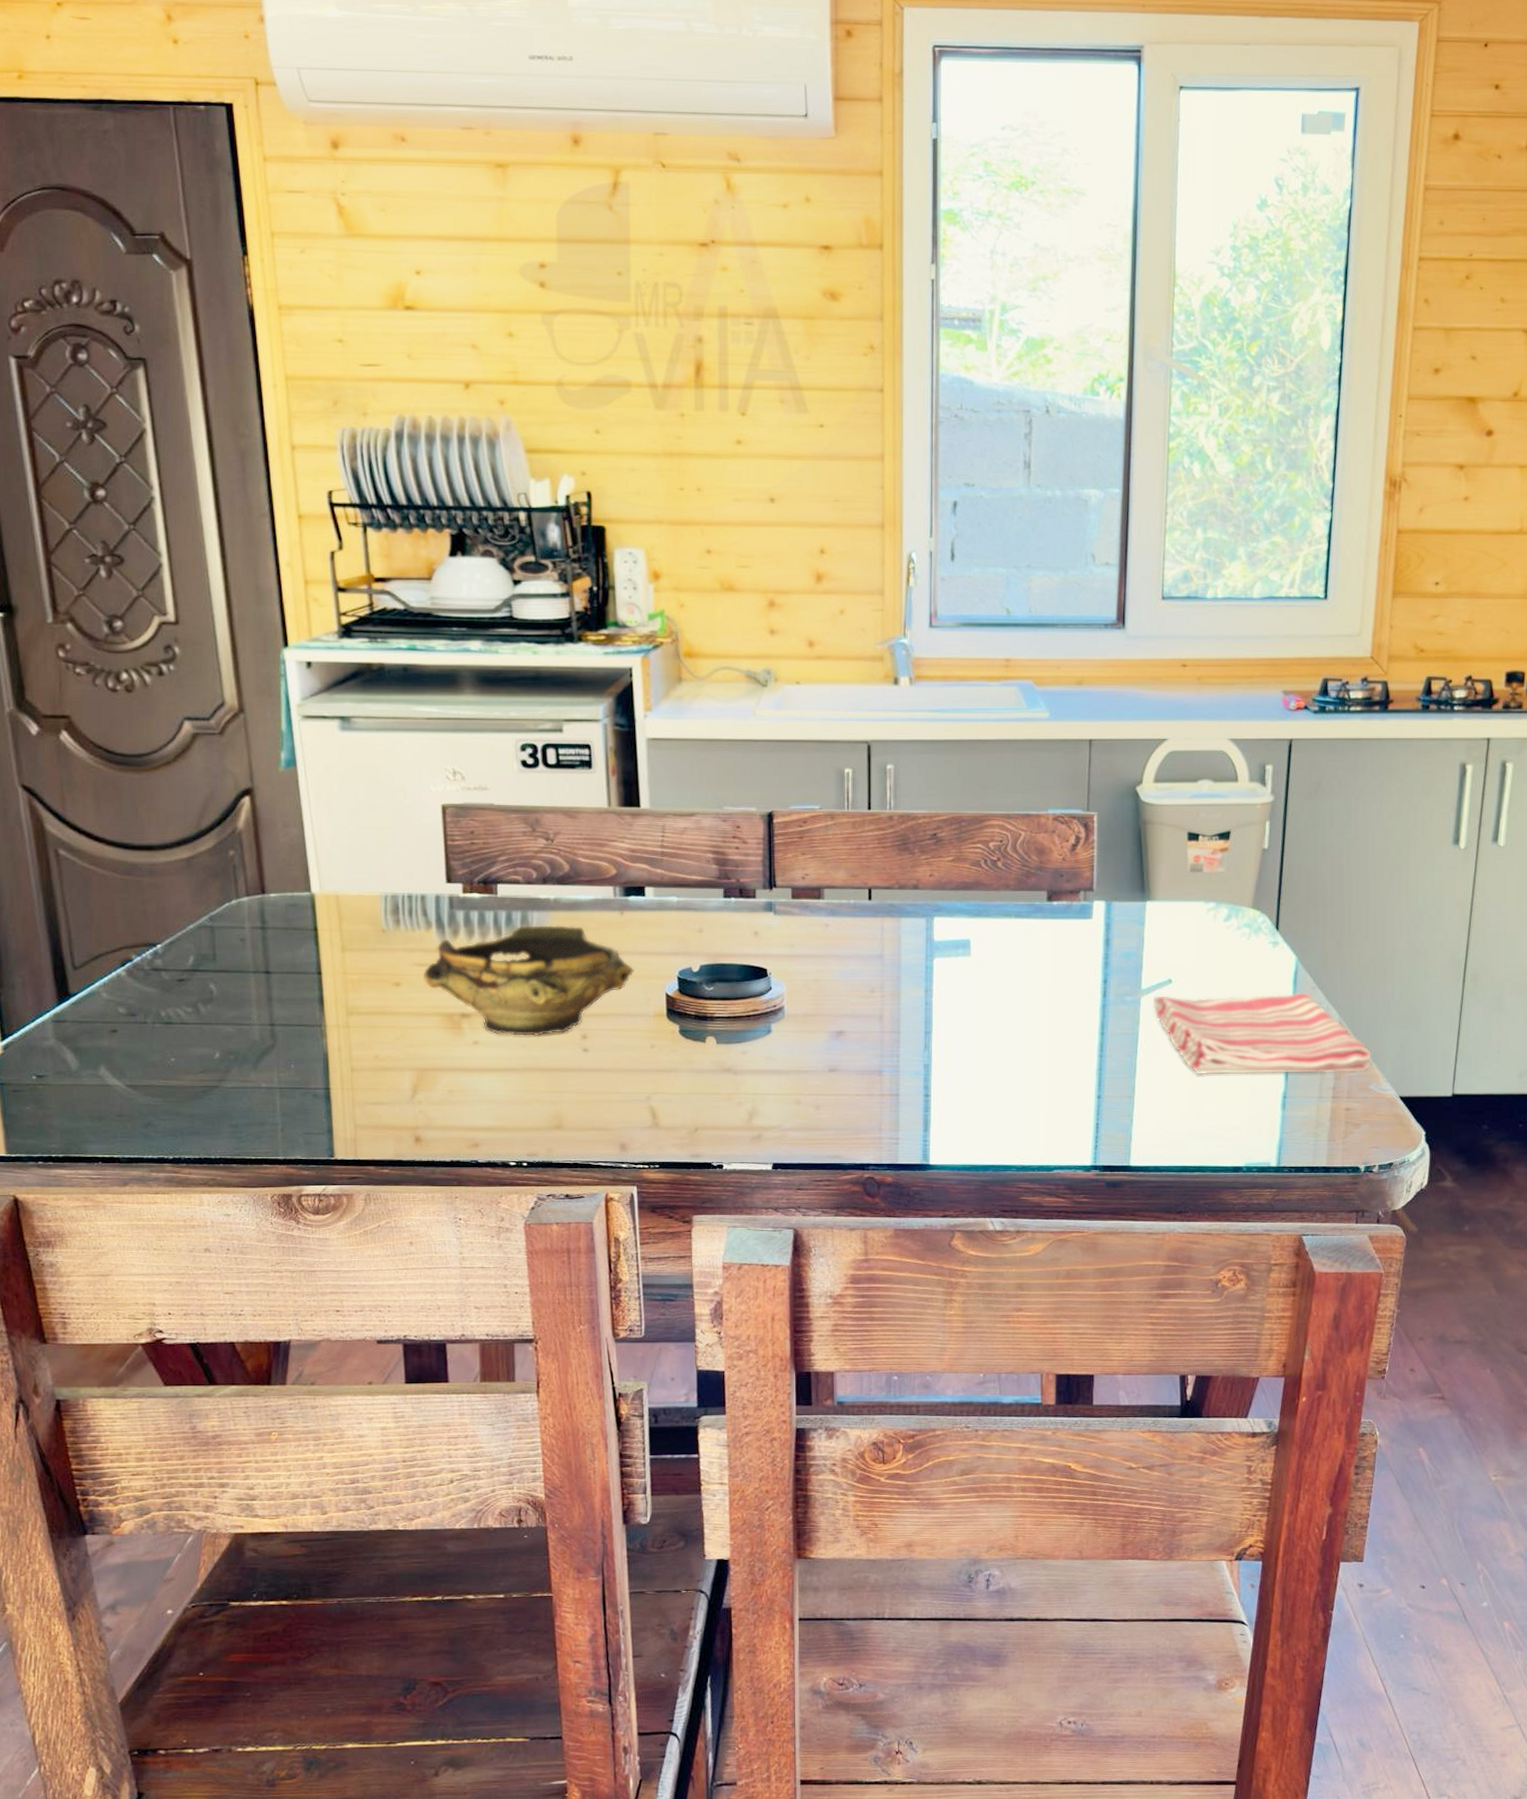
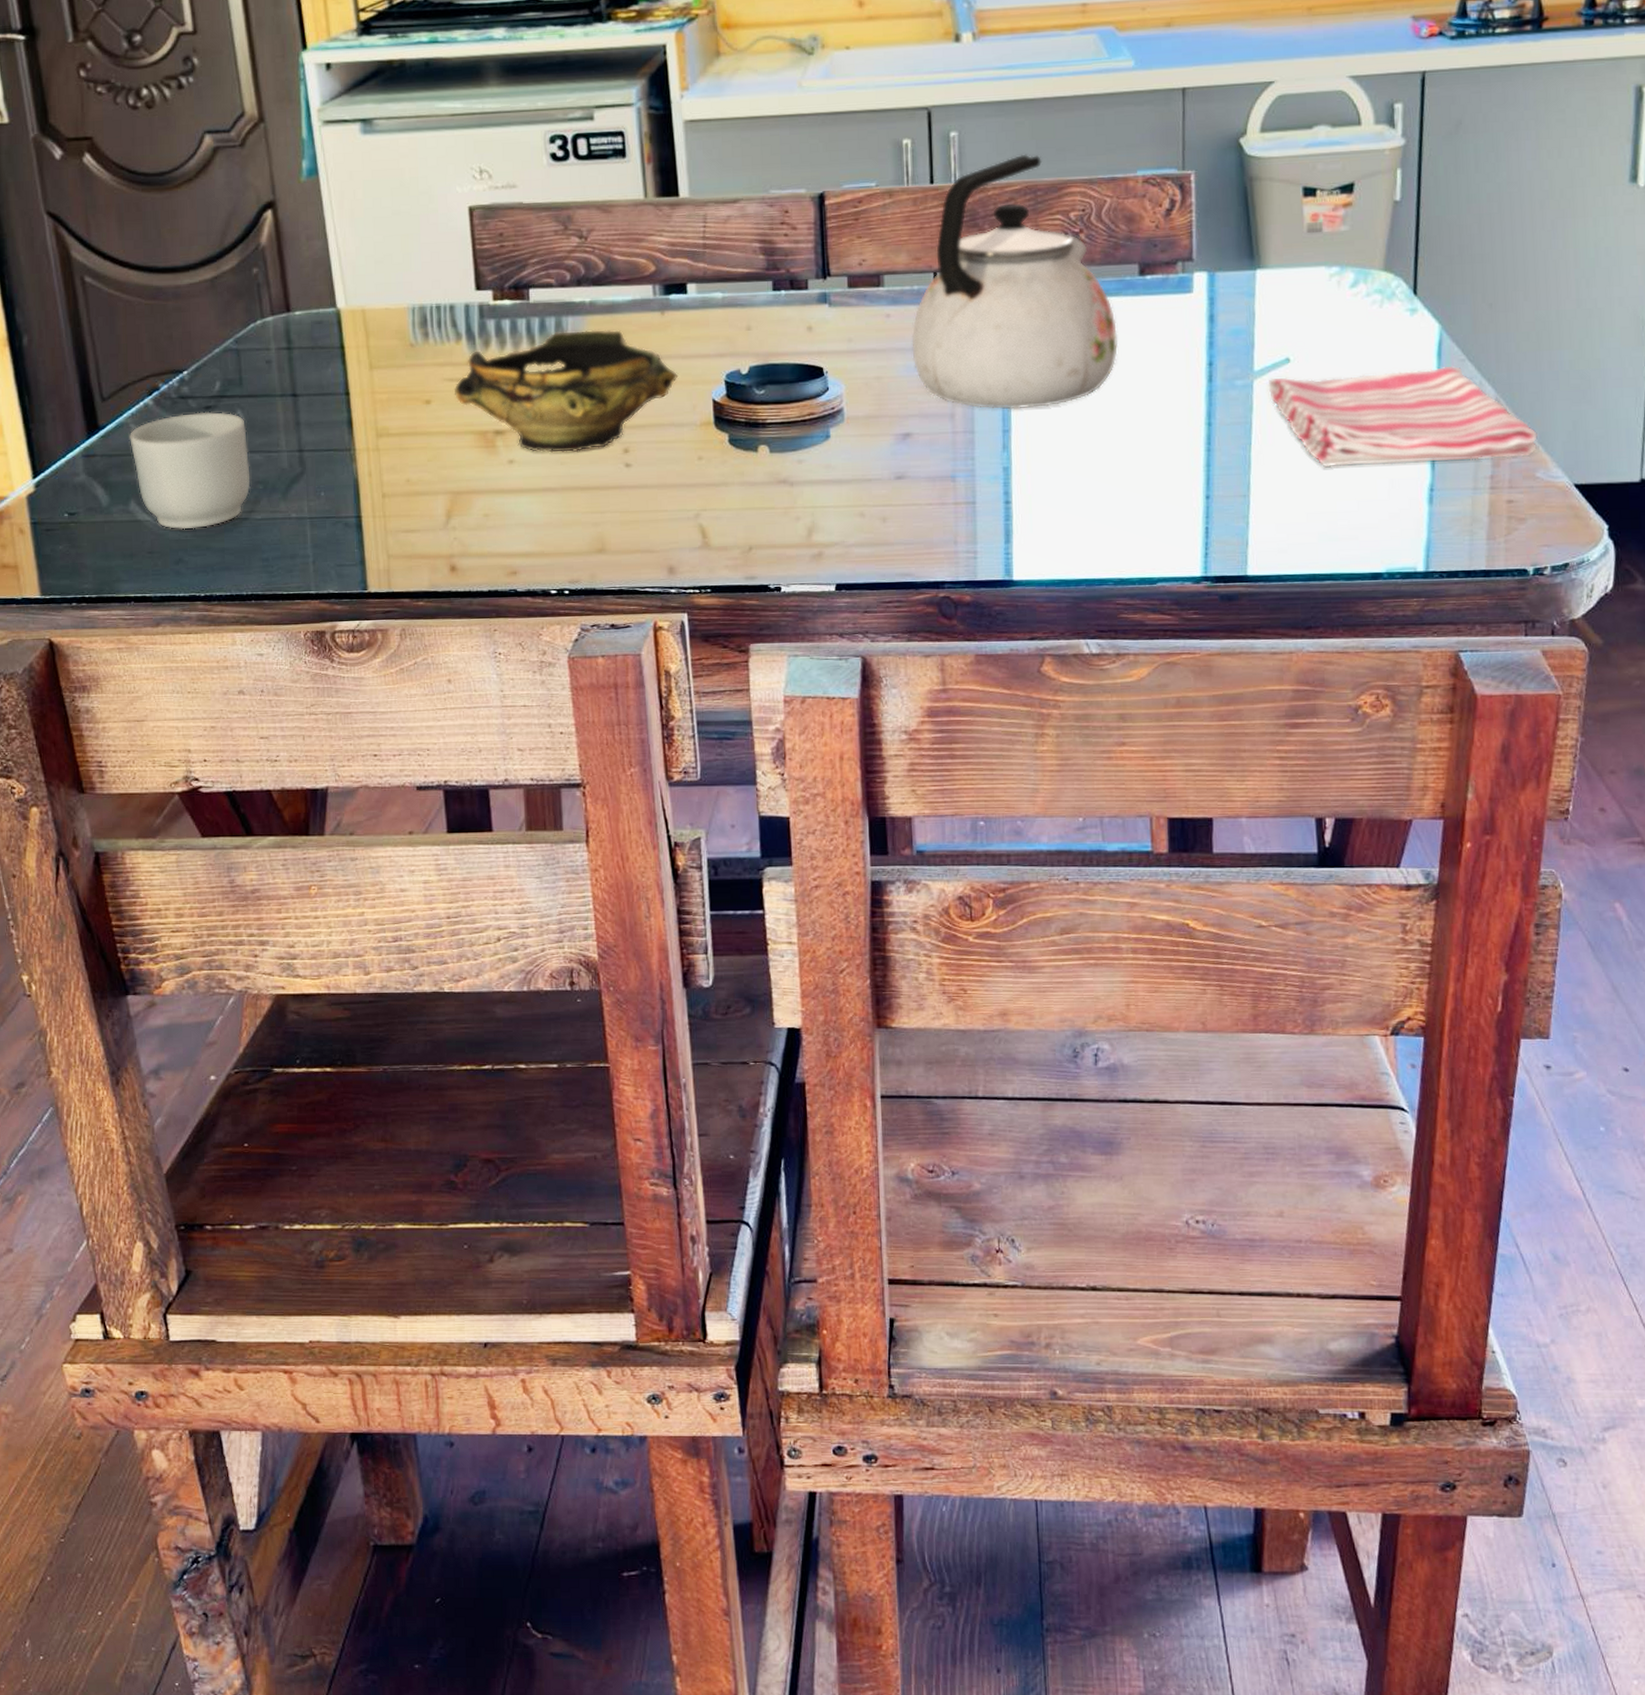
mug: none [100,985,222,1095] -> present [129,412,251,530]
kettle: none [847,788,1027,1014] -> present [911,154,1118,410]

